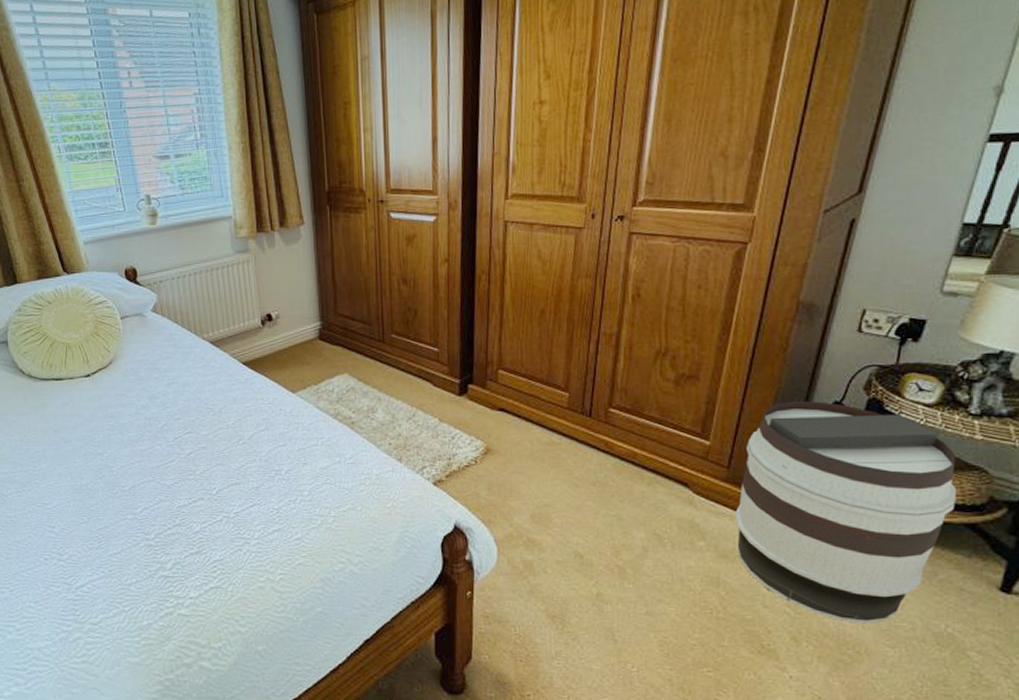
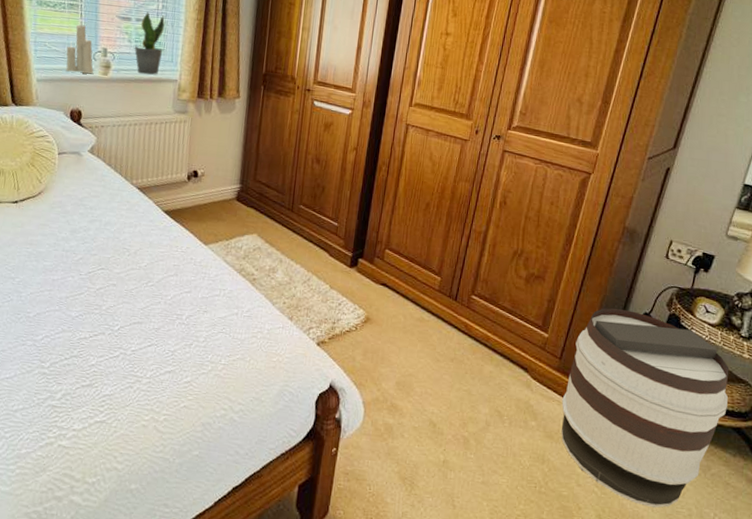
candle: none [107,167,141,228] -> present [66,19,94,74]
potted plant: none [178,144,211,217] -> present [134,11,165,76]

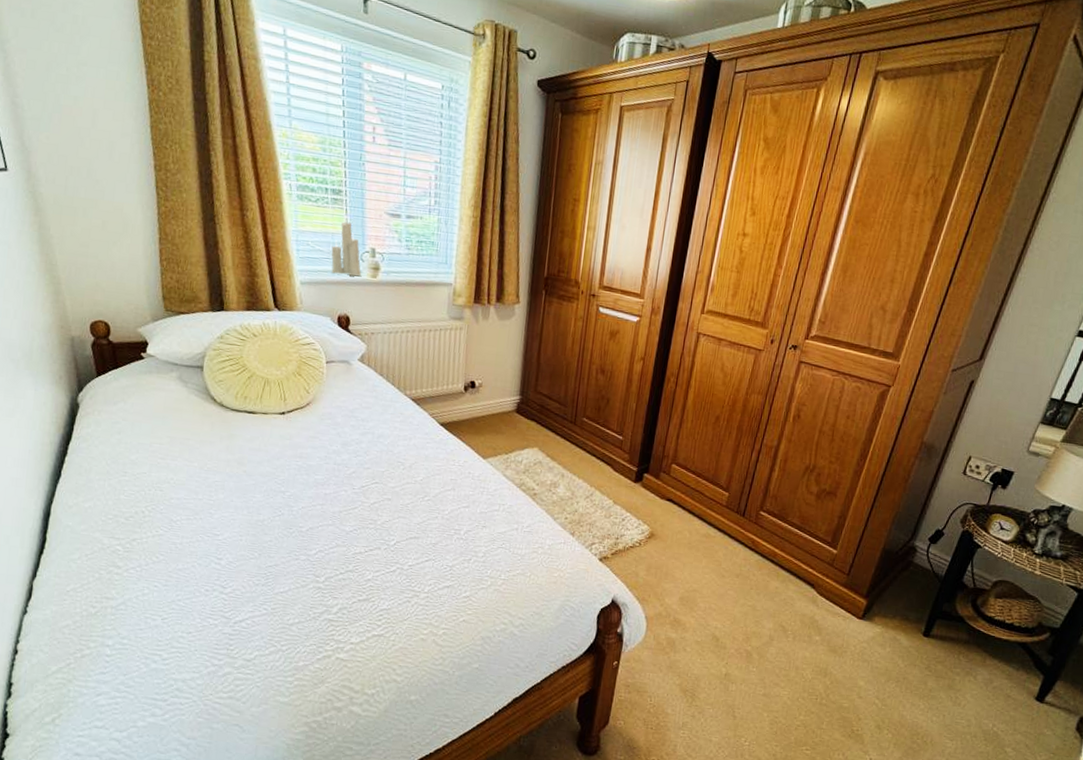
potted plant: present [134,11,165,76] -> none [405,207,438,278]
barrel: present [561,308,729,508] -> none [845,524,1020,719]

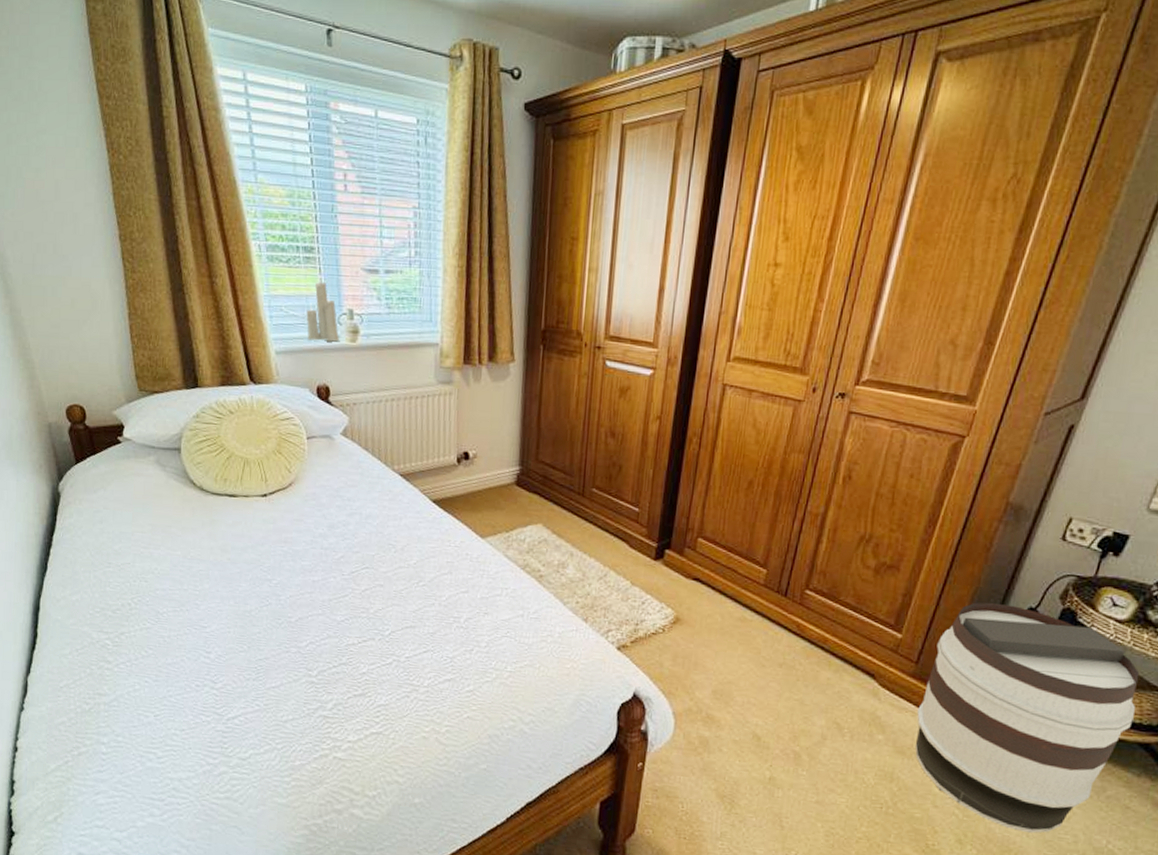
barrel: none [845,524,1020,719] -> present [915,602,1140,833]

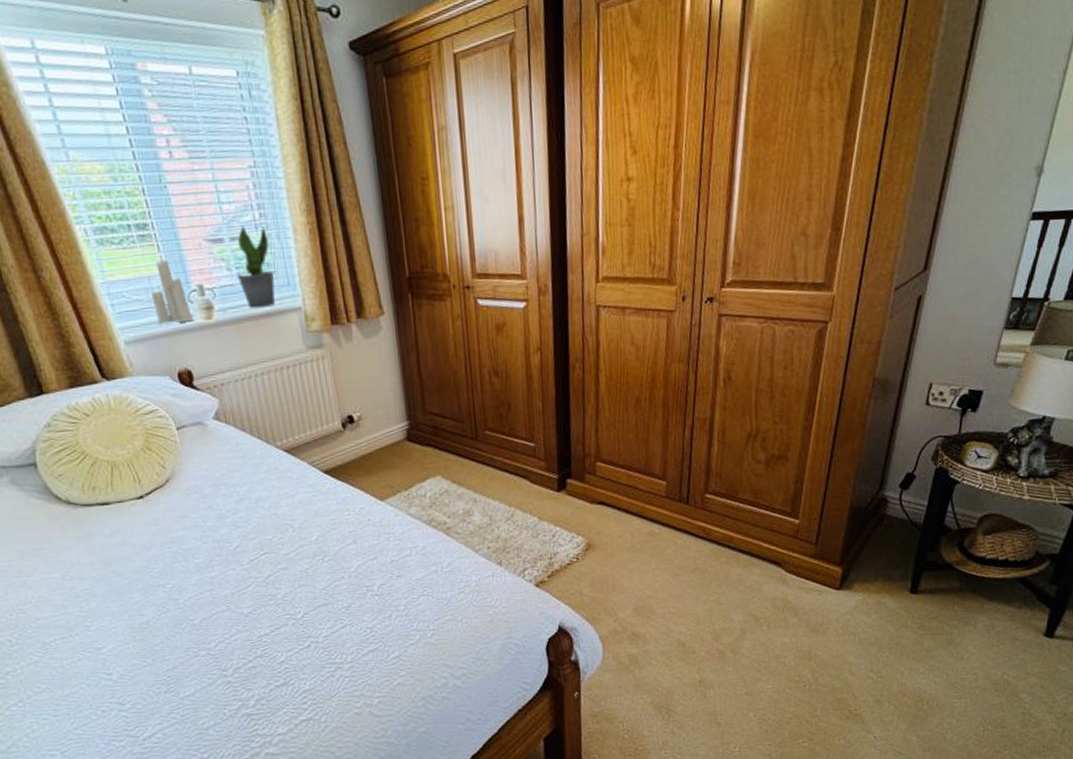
potted plant: none [385,260,420,340] -> present [236,225,276,309]
barrel: present [915,602,1140,833] -> none [823,474,1009,680]

